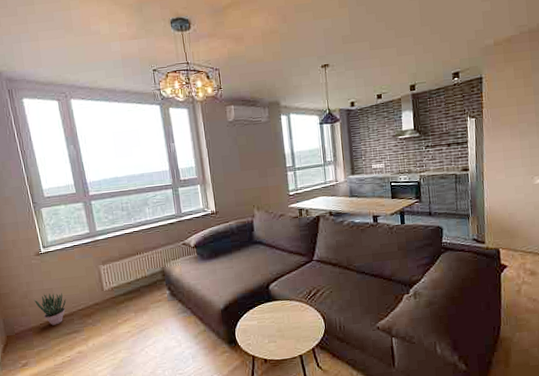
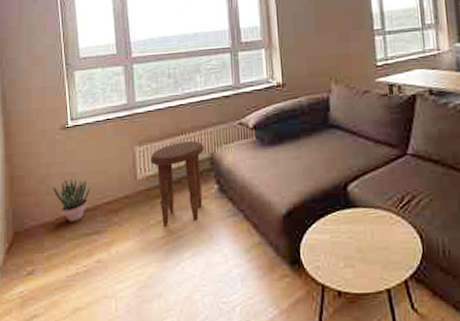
side table: none [113,259,159,324] -> present [150,141,205,226]

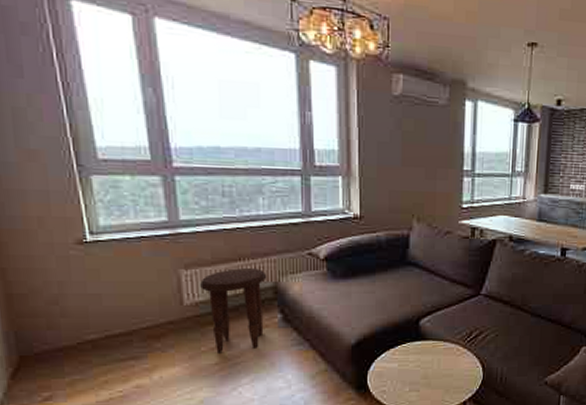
potted plant: present [52,178,90,222] -> none [68,301,123,347]

